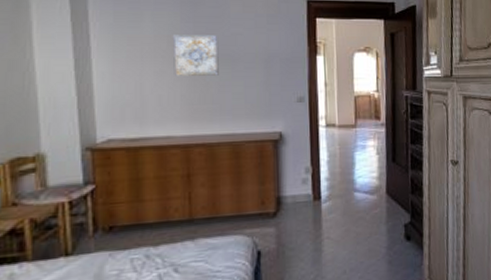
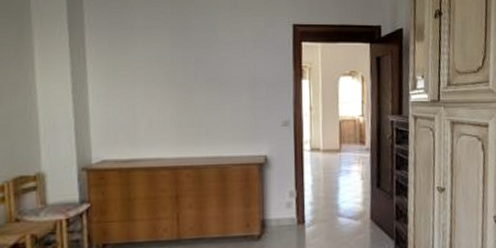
wall art: present [174,35,219,76] -> none [164,59,207,100]

